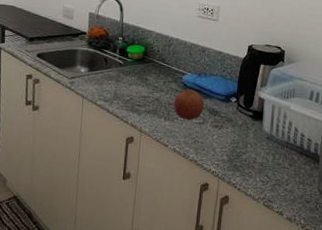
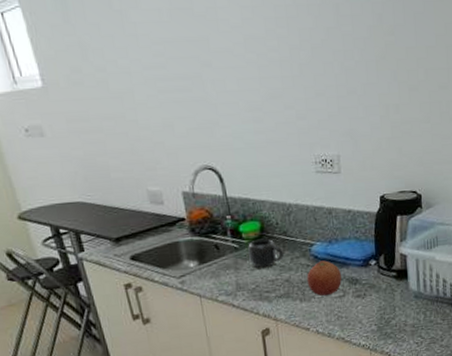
mug: none [129,60,159,85] -> present [248,239,284,268]

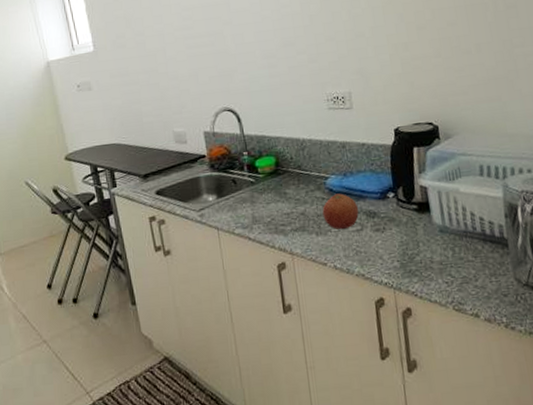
mug: present [248,239,284,268] -> none [263,173,299,202]

